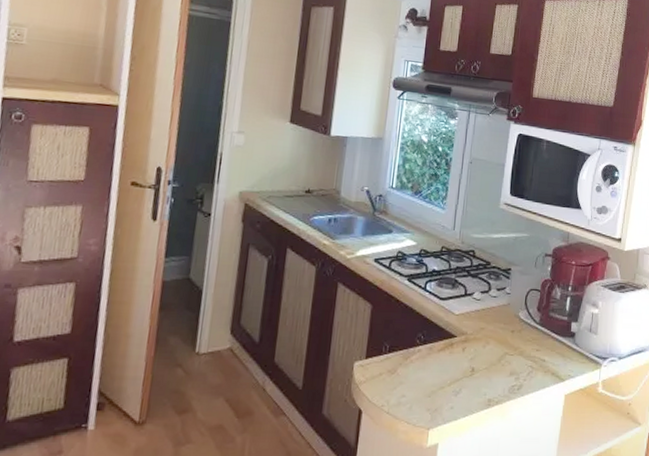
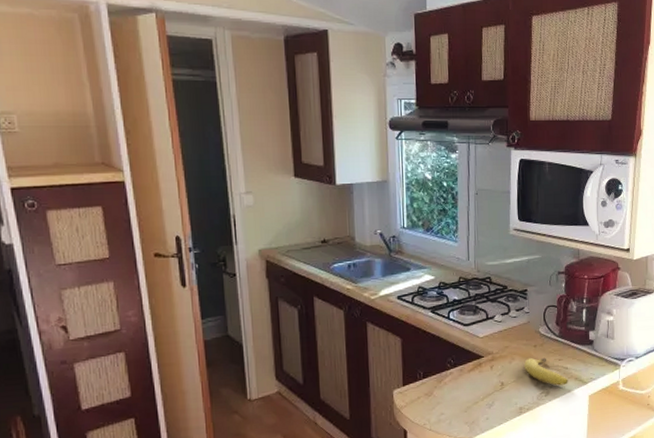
fruit: none [499,345,544,379] -> present [524,357,568,386]

